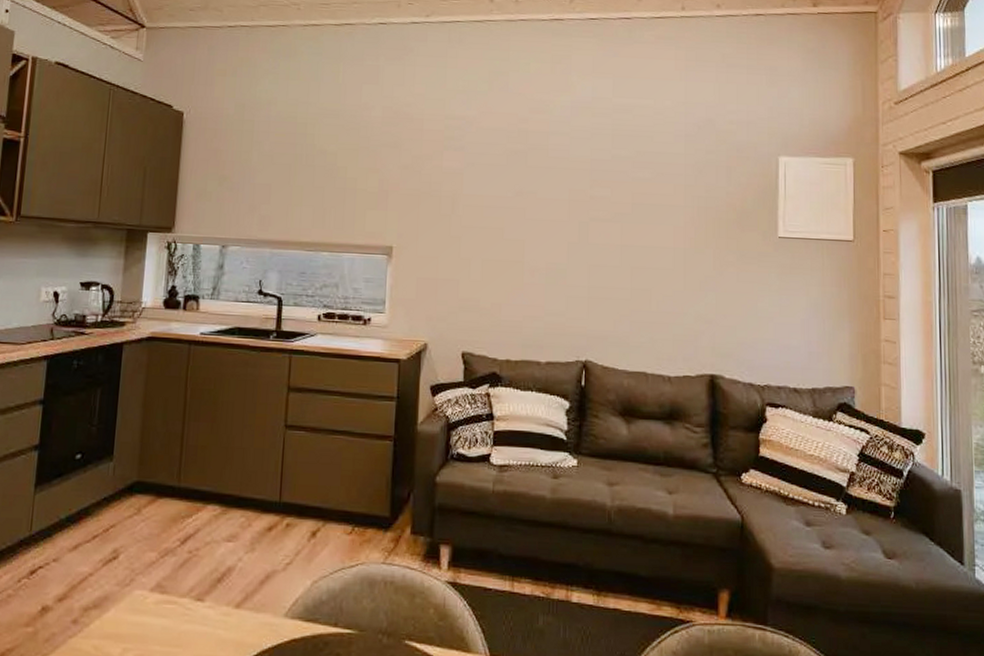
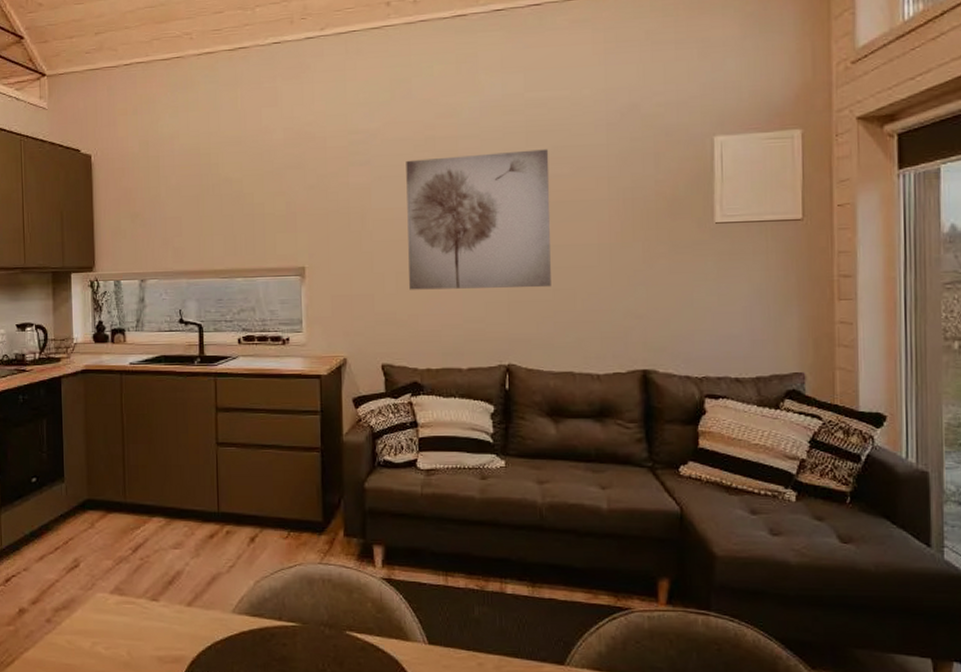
wall art: none [494,150,632,287] -> present [406,149,551,290]

